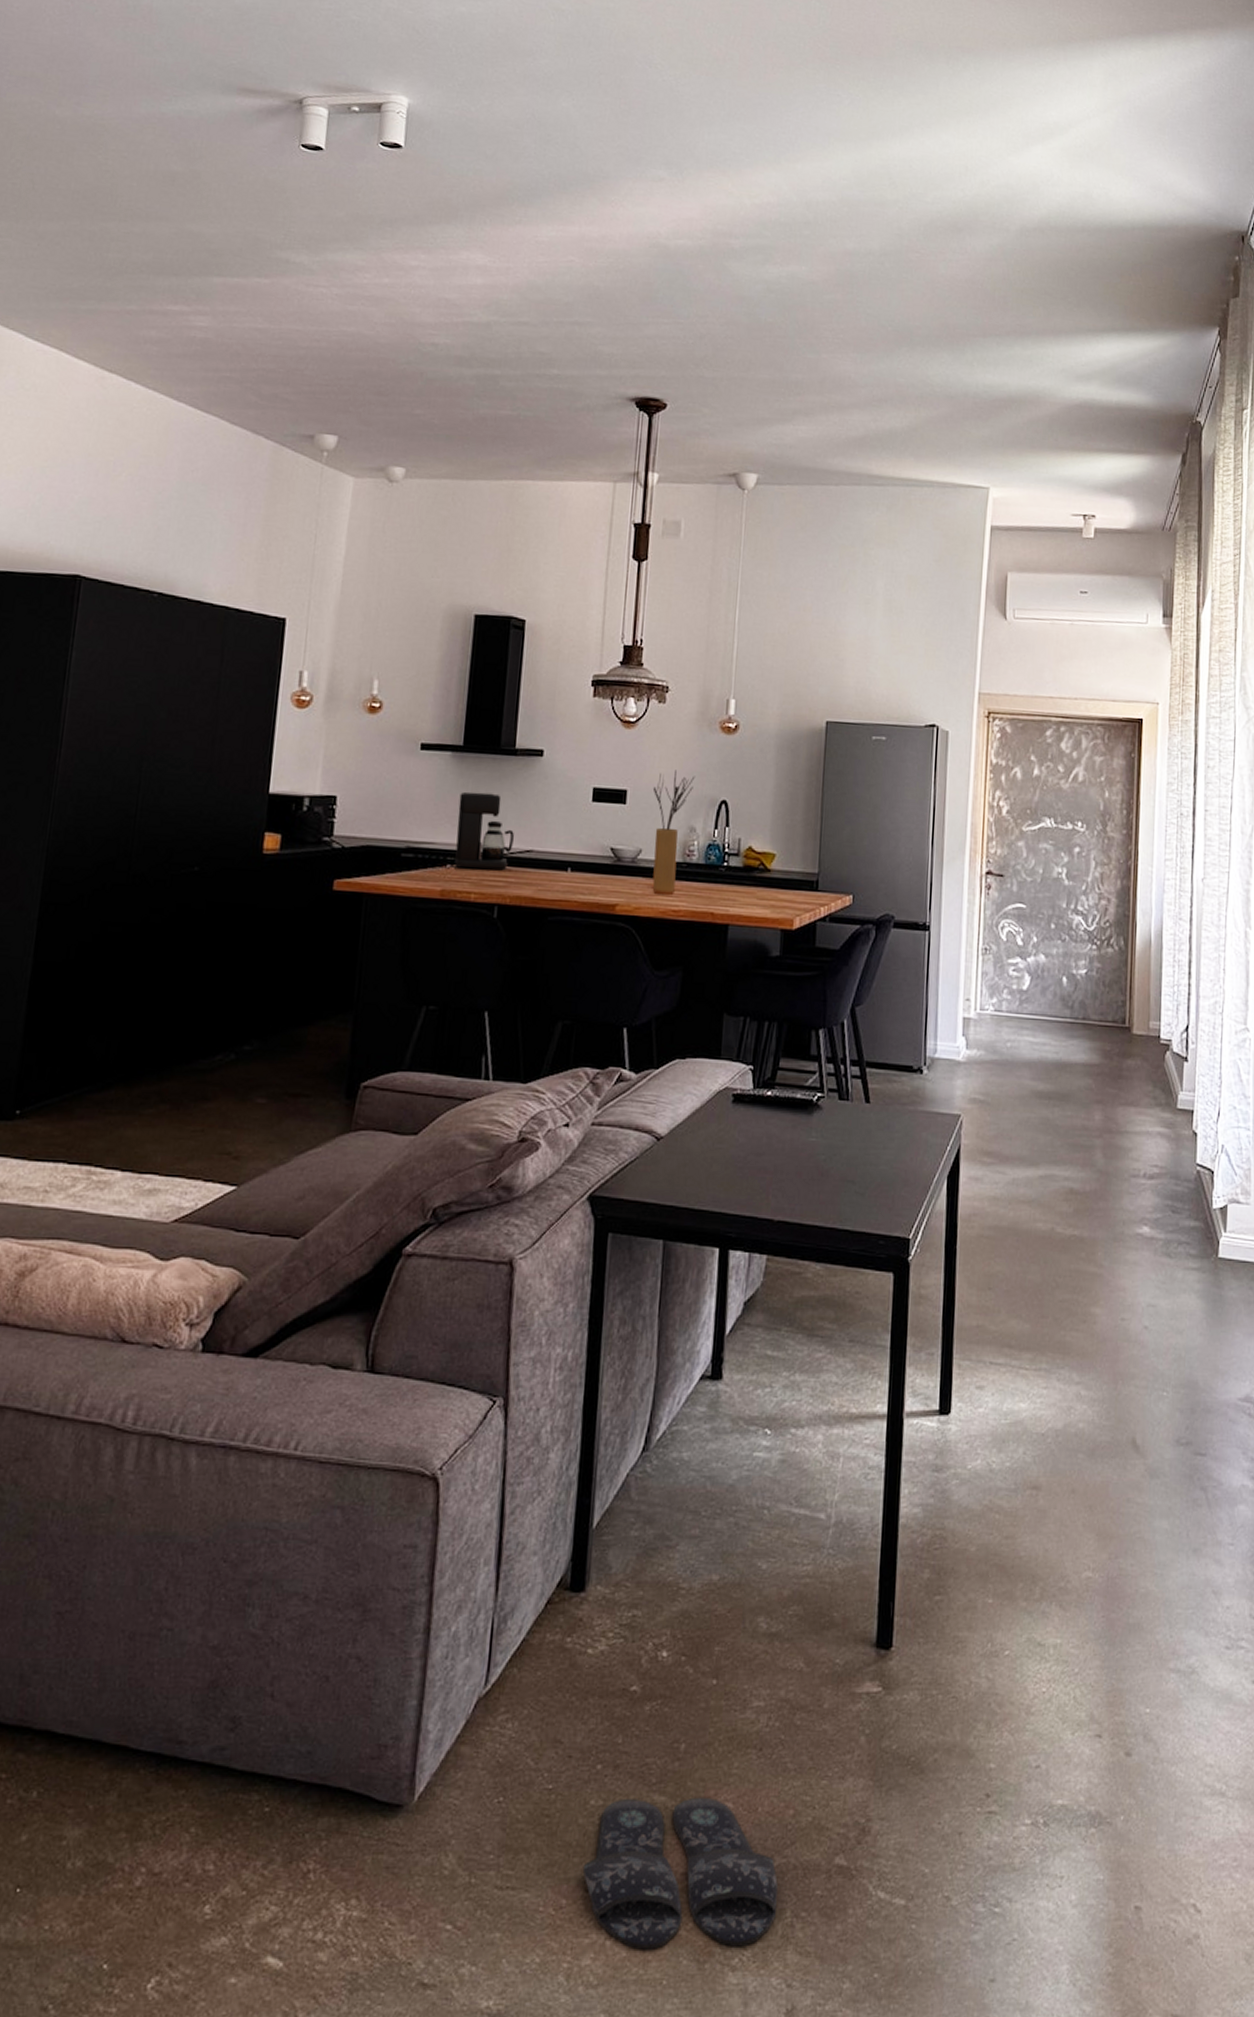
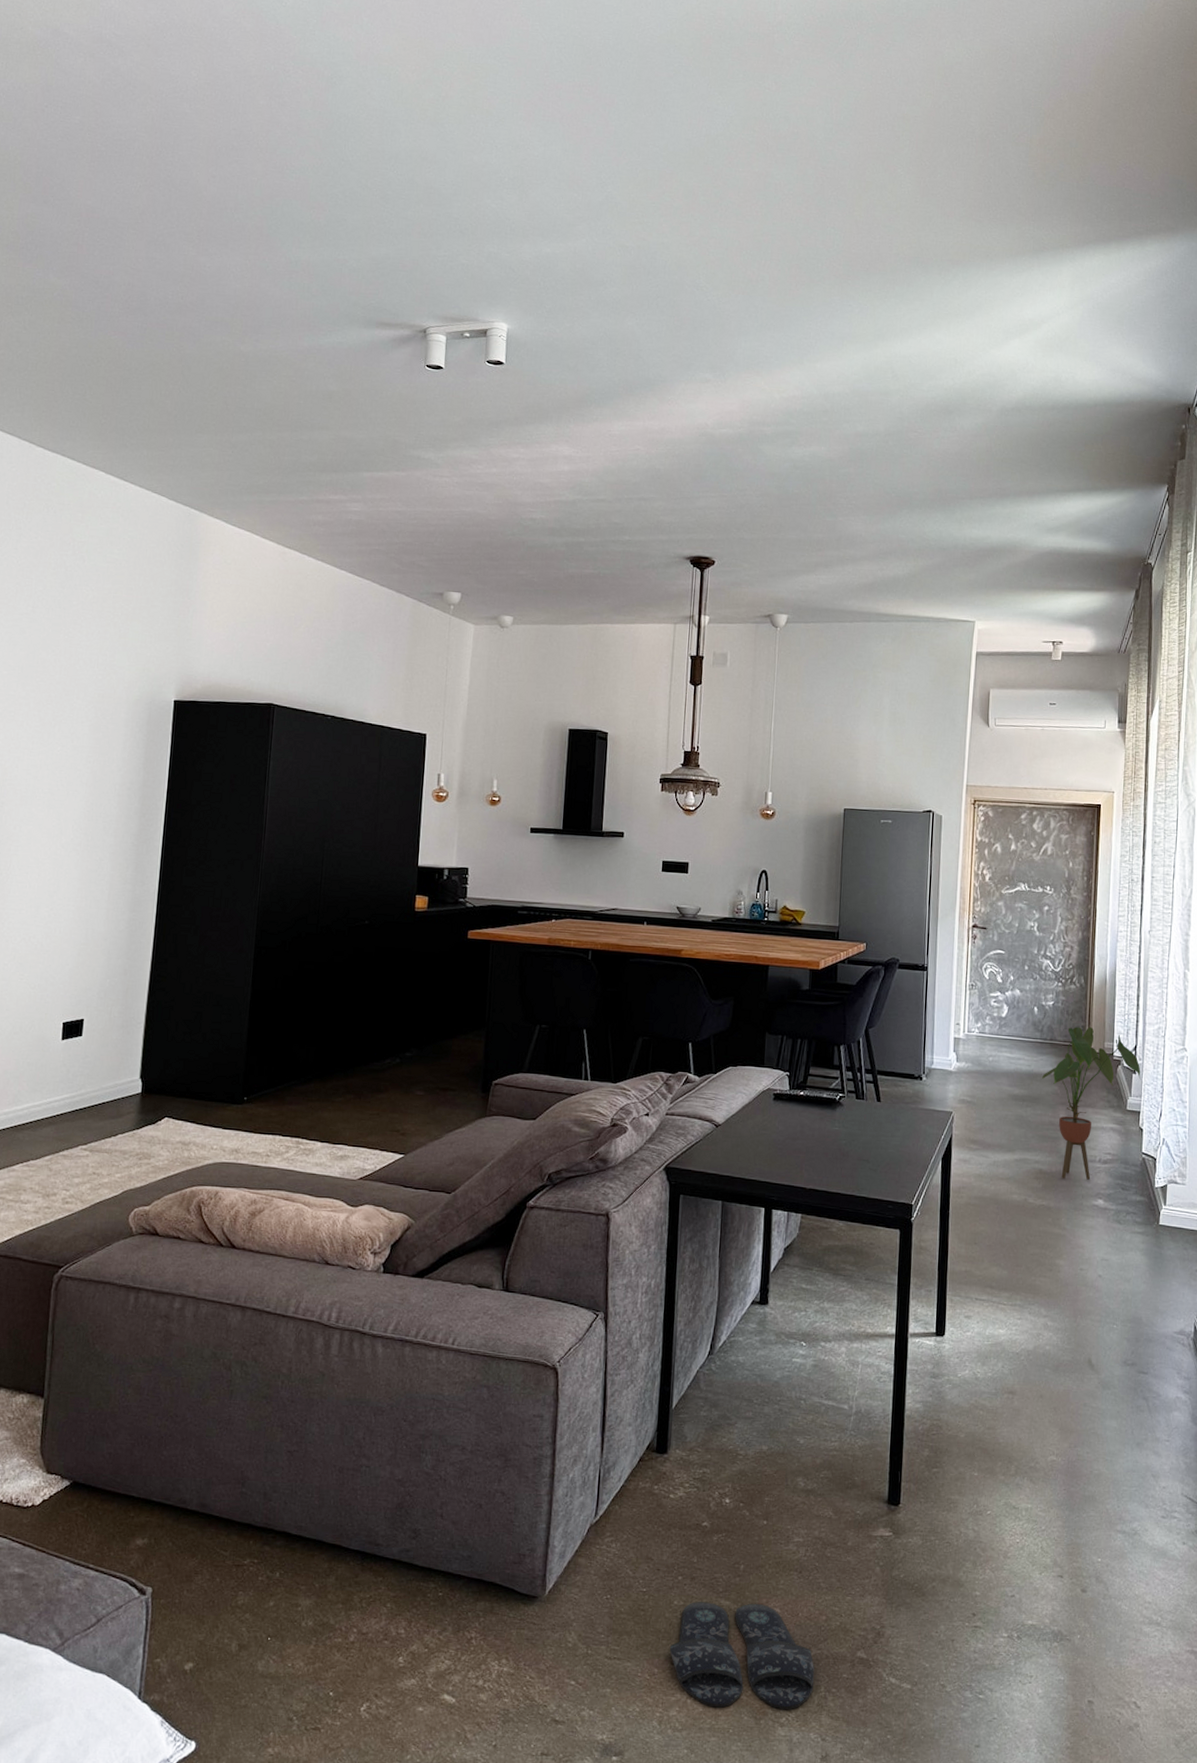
coffee maker: present [454,791,514,871] -> none [558,864,603,924]
vase: present [652,770,696,896] -> none [708,847,742,944]
house plant: none [1073,1001,1194,1201] -> present [1042,1026,1141,1180]

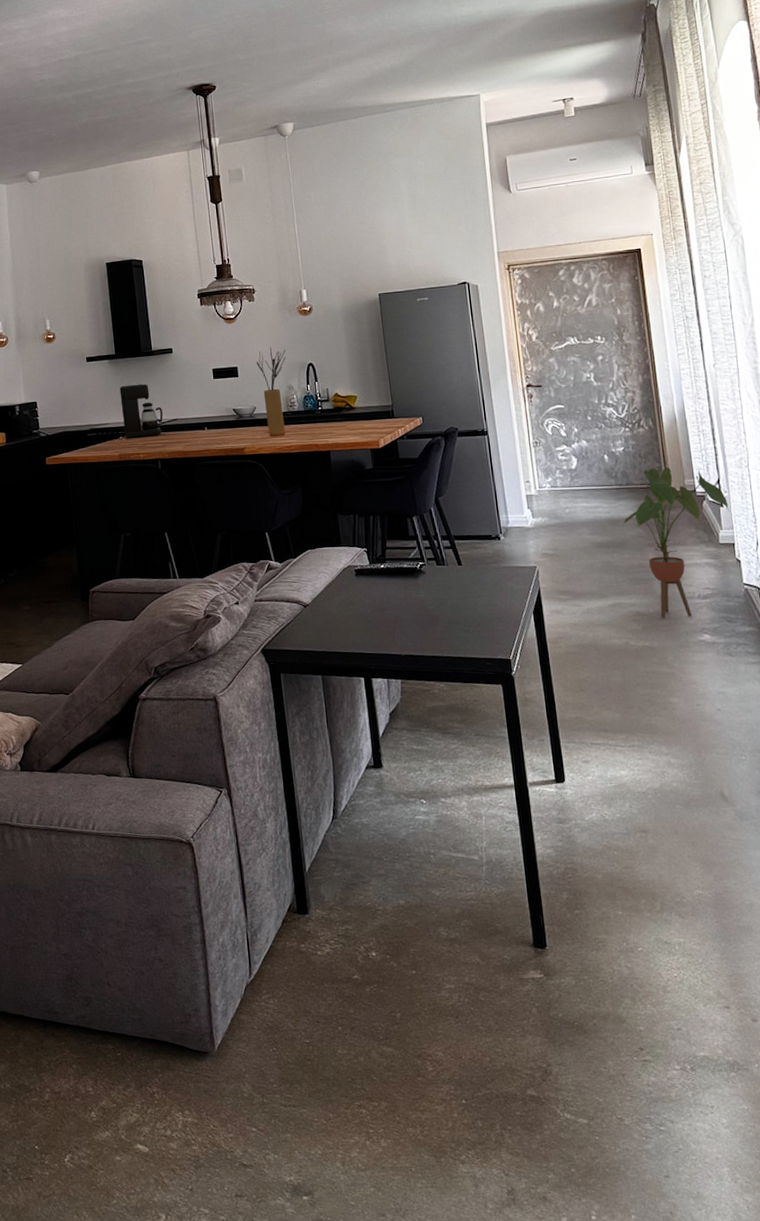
coffee maker: none [558,864,603,924] -> present [119,383,163,438]
slippers: present [669,1602,815,1710] -> none [340,1048,488,1148]
vase: none [708,847,742,944] -> present [256,347,286,438]

